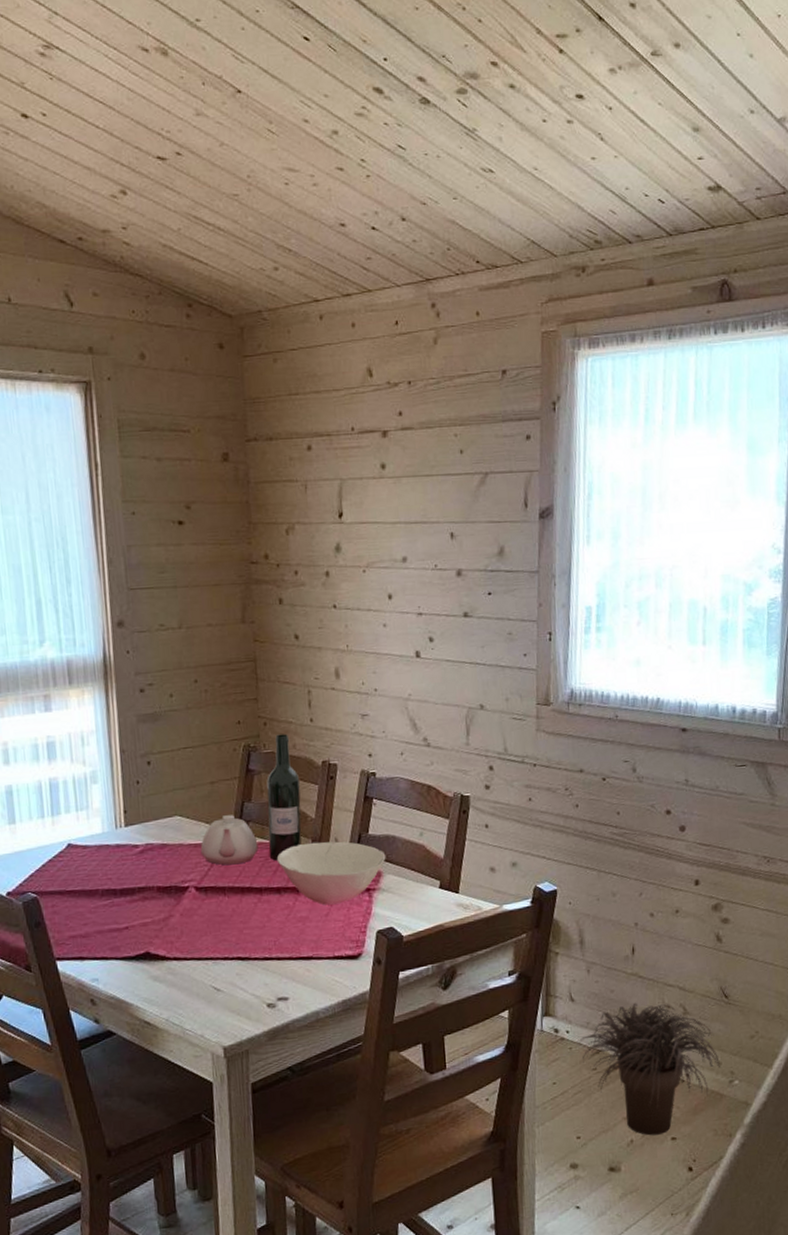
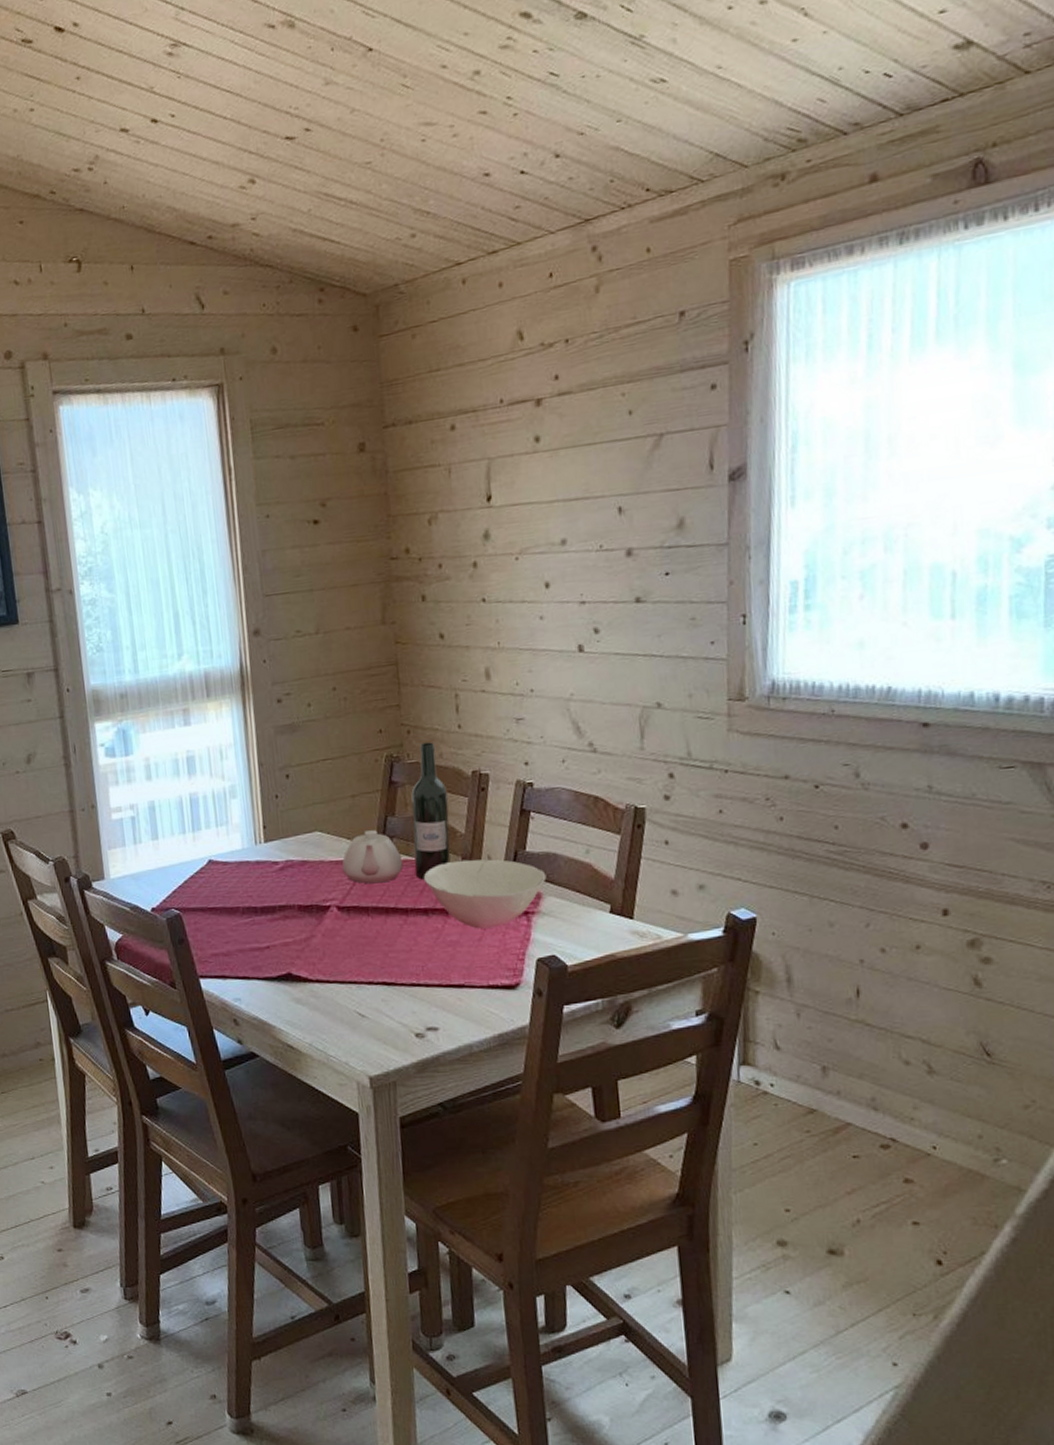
potted plant: present [578,1002,721,1136] -> none [785,1055,982,1217]

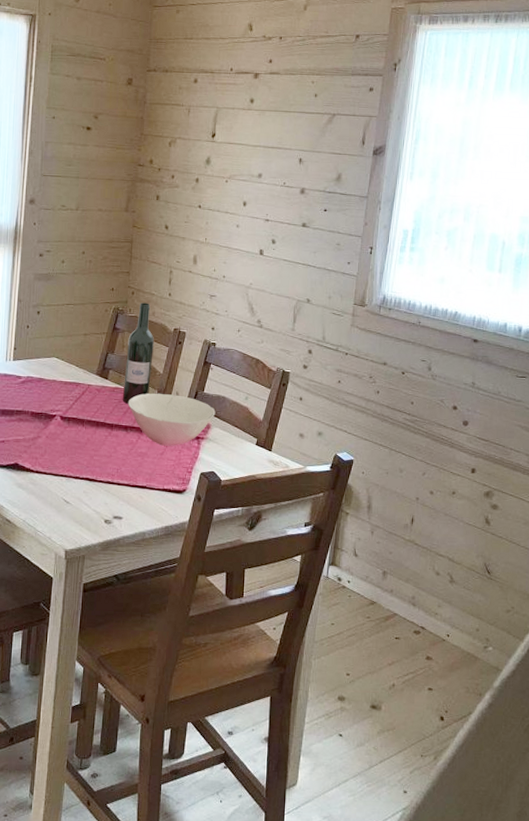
teapot: present [341,829,404,884] -> none [69,361,115,403]

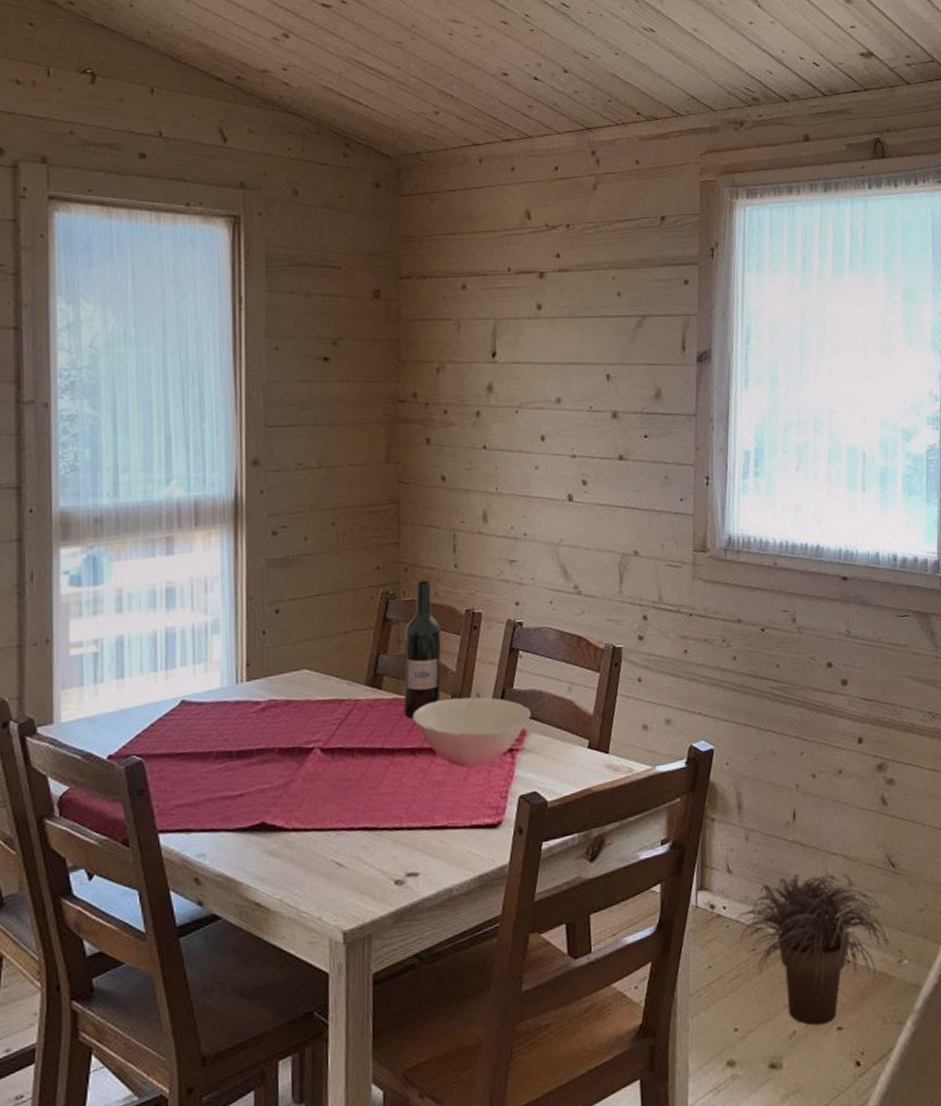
potted plant: none [356,565,478,683] -> present [735,873,889,1025]

